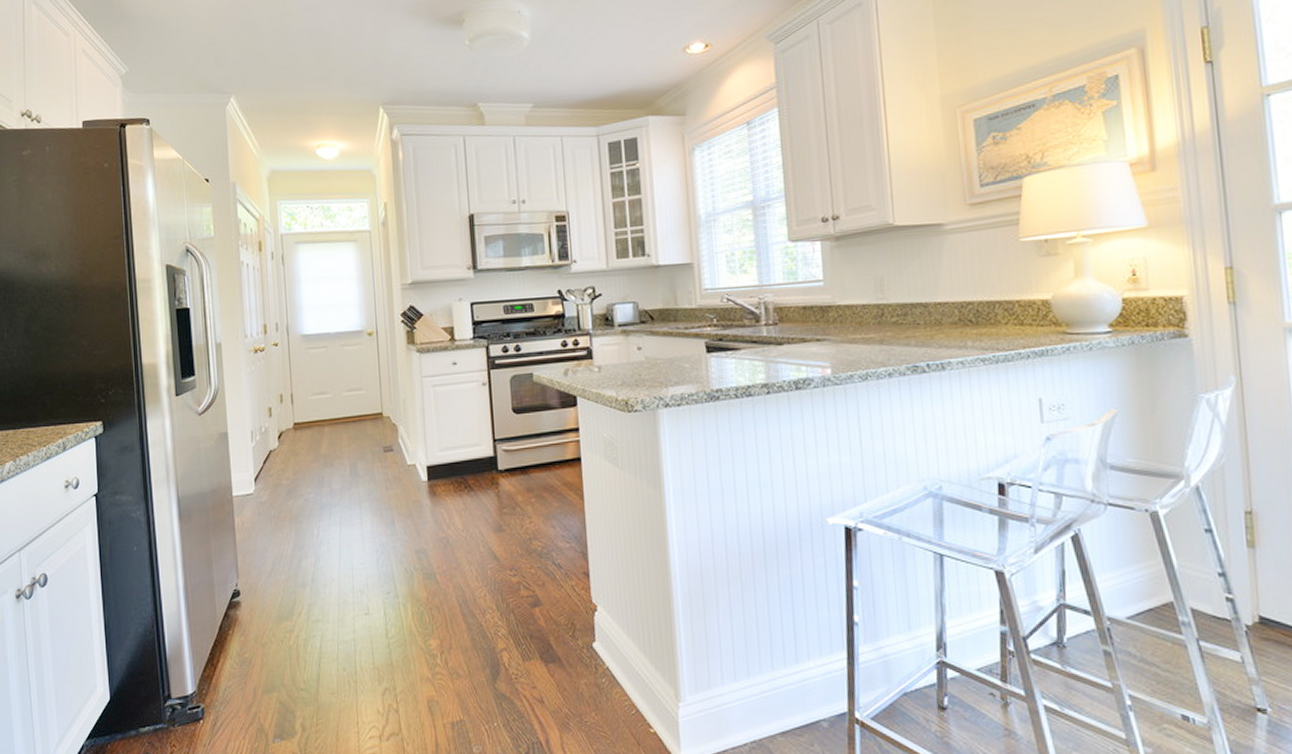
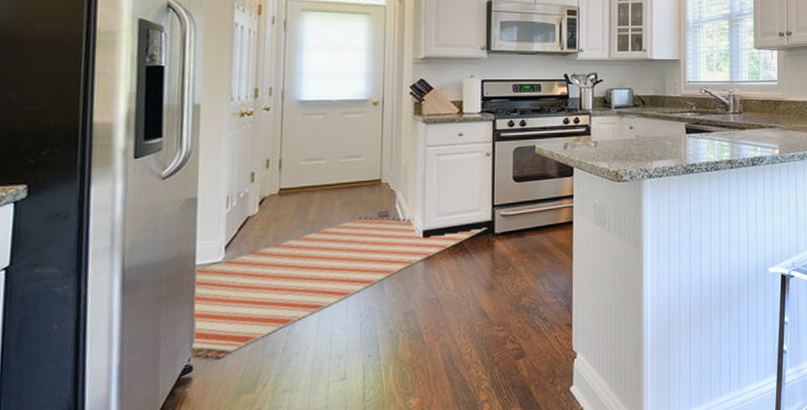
rug: none [234,451,491,585] -> present [189,217,488,358]

